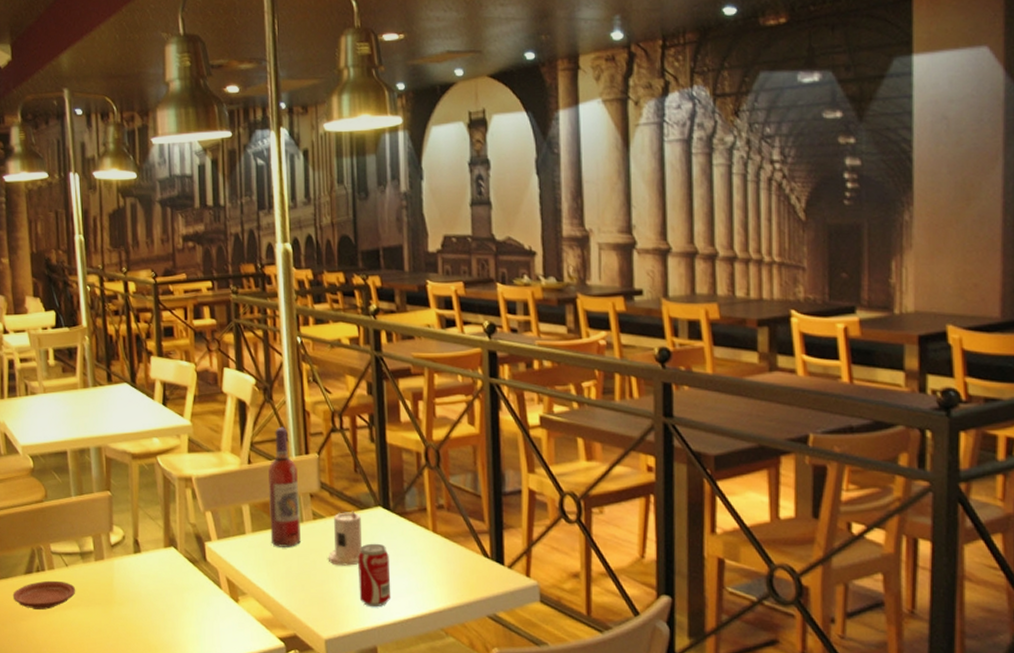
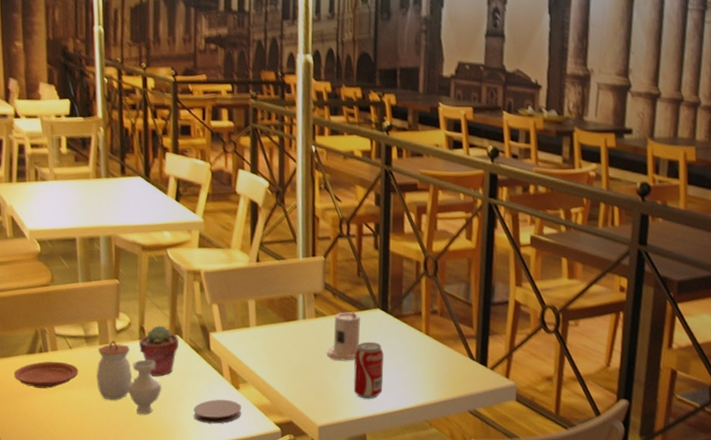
jar: none [93,555,160,633] -> present [96,340,162,414]
potted succulent: none [134,537,175,592] -> present [139,325,180,377]
coaster: none [193,613,242,641] -> present [193,399,241,424]
wine bottle: present [268,427,301,547] -> none [273,230,304,342]

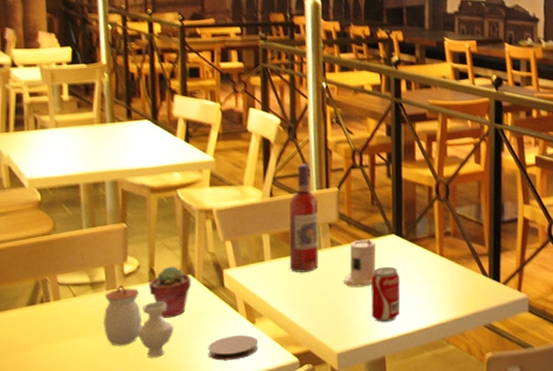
plate: present [13,361,79,389] -> none [12,311,84,340]
wine bottle: none [273,230,304,342] -> present [288,164,319,272]

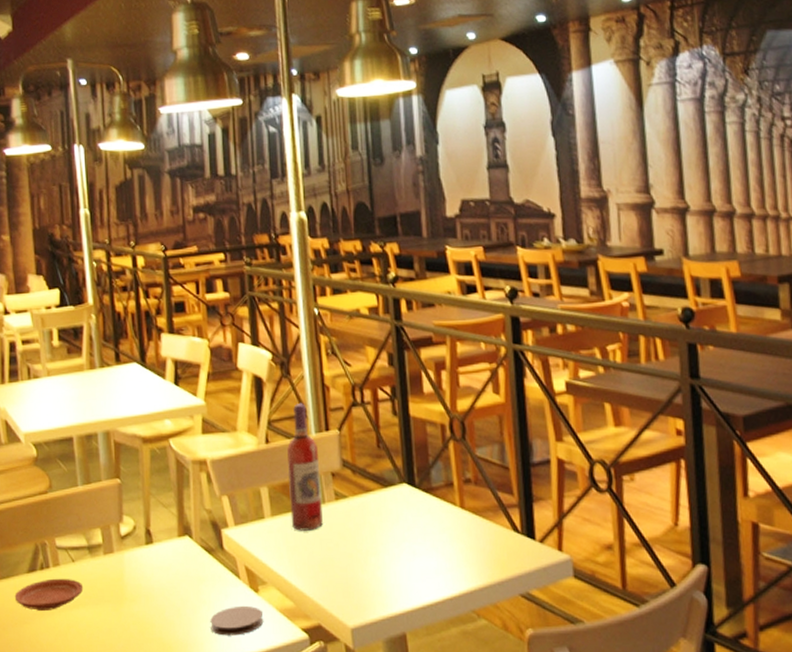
plate: none [12,311,84,340] -> present [14,578,84,611]
jar: present [103,285,174,357] -> none [102,548,174,631]
potted succulent: present [149,266,192,318] -> none [146,526,190,586]
candle: present [344,238,376,287] -> none [353,489,387,548]
beverage can: present [371,266,400,323] -> none [383,522,420,591]

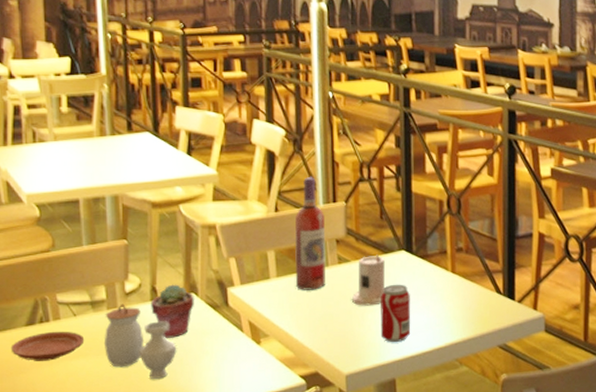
jar: none [102,548,174,631] -> present [103,303,177,379]
potted succulent: none [146,526,190,586] -> present [151,284,195,338]
coaster: present [210,605,263,636] -> none [212,355,263,383]
candle: none [353,489,387,548] -> present [352,254,385,306]
beverage can: none [383,522,420,591] -> present [380,284,411,343]

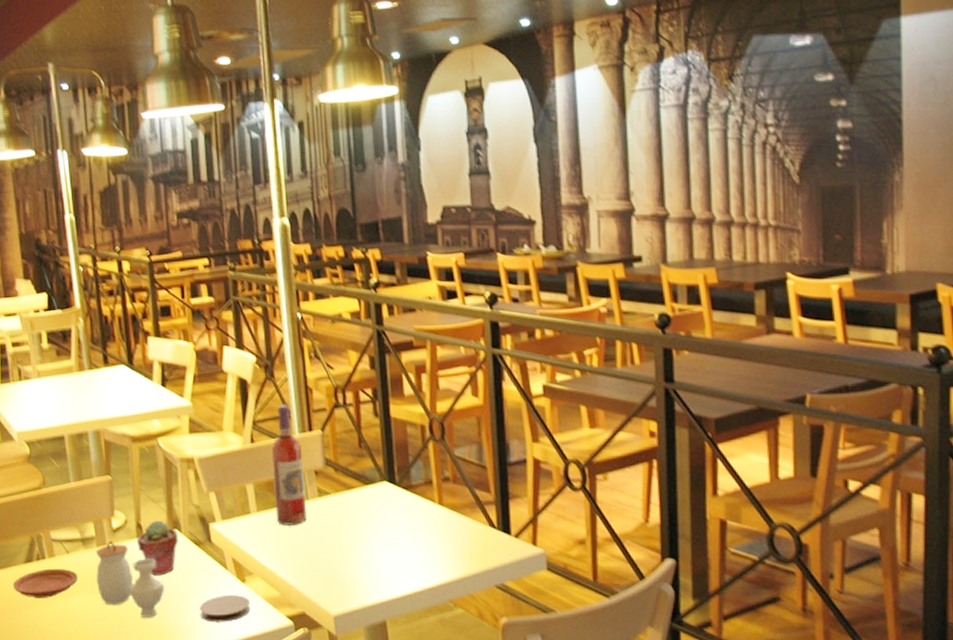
coaster: none [212,355,263,383] -> present [199,594,250,622]
candle: present [352,254,385,306] -> none [335,486,368,542]
beverage can: present [380,284,411,343] -> none [365,518,399,582]

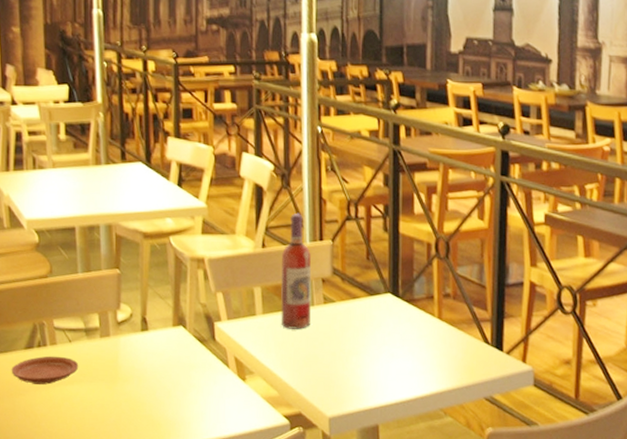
jar: present [95,540,165,617] -> none [96,332,165,409]
potted succulent: present [137,520,179,576] -> none [141,316,184,370]
coaster: present [199,594,250,622] -> none [198,391,248,418]

